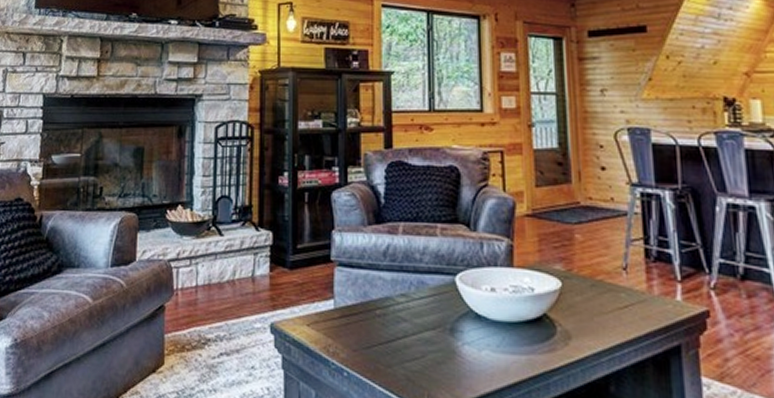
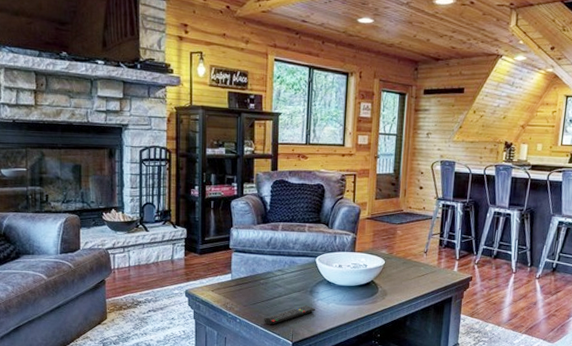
remote control: none [383,352,462,383] -> present [264,305,316,325]

